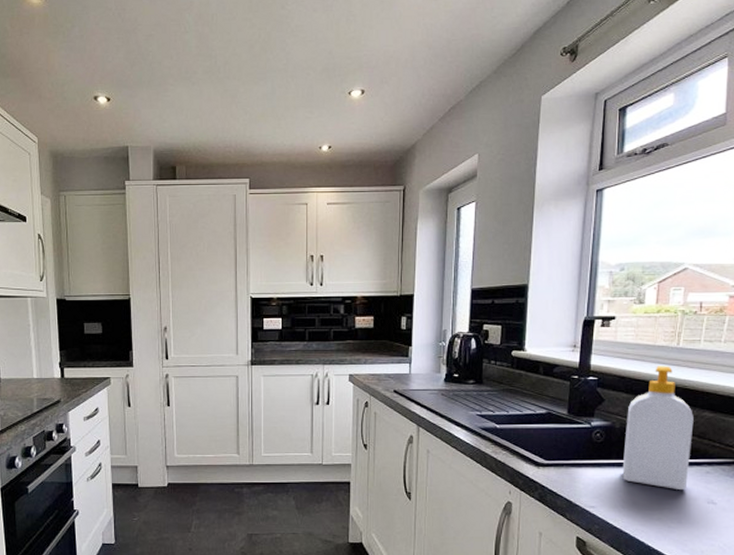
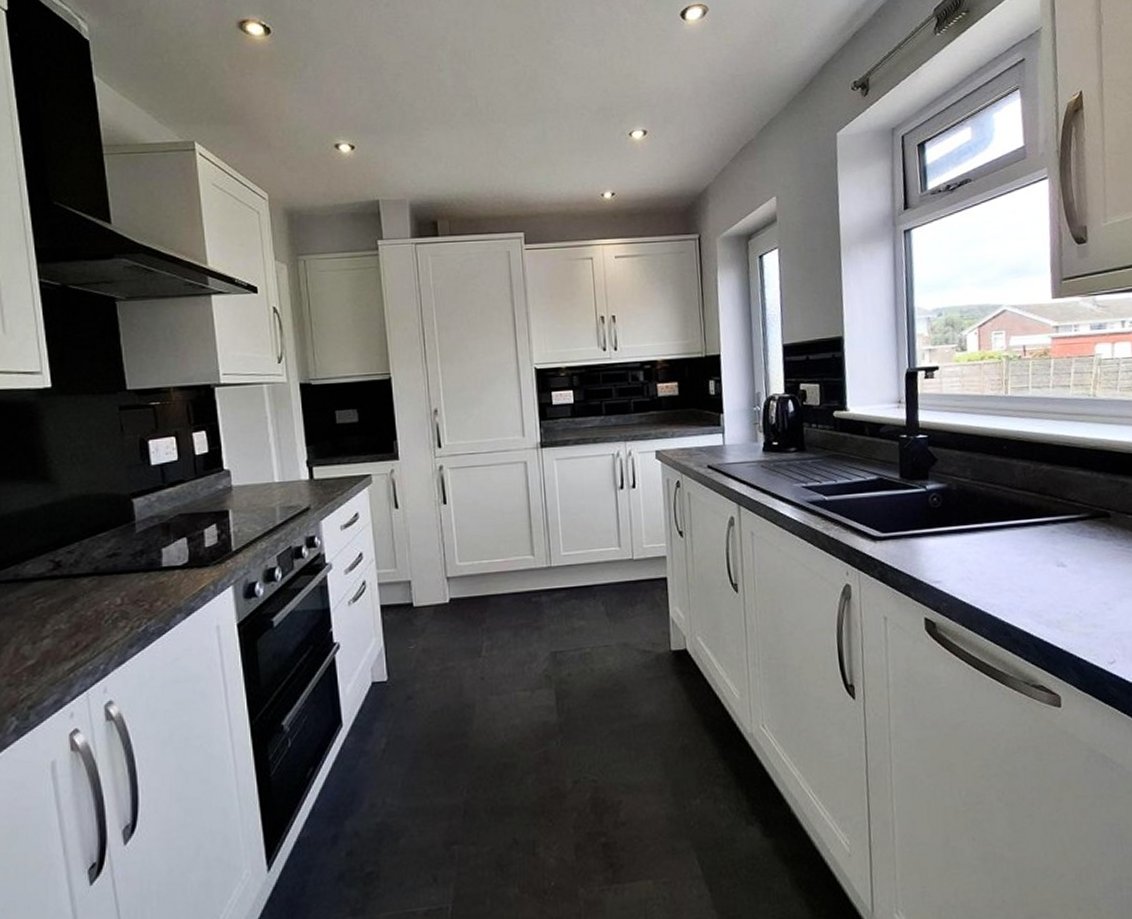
soap bottle: present [622,366,694,491] -> none [962,417,1034,555]

